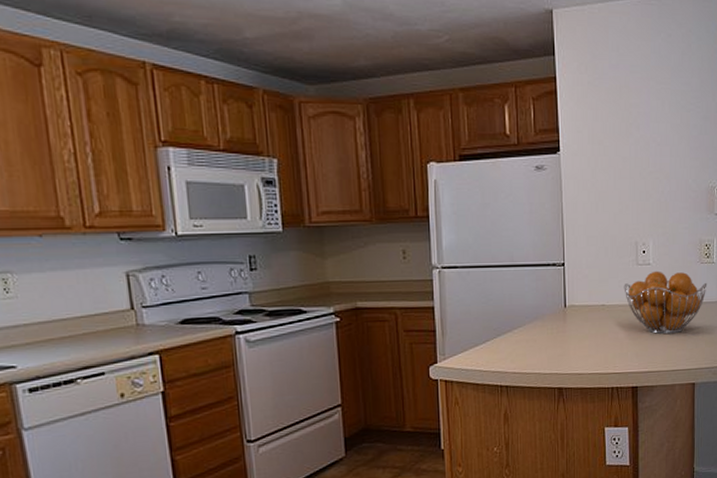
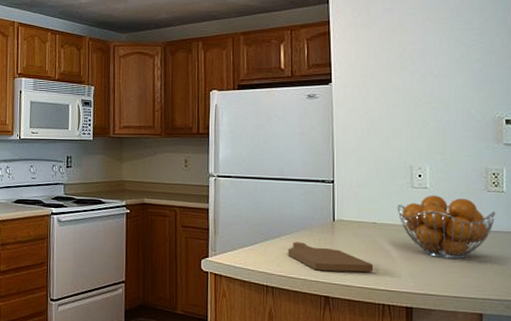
cutting board: none [521,333,603,362] -> present [287,241,374,273]

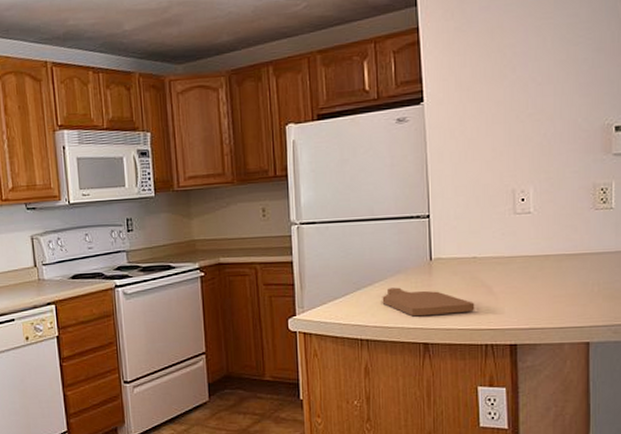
fruit basket: present [397,195,496,259] -> none [499,219,604,288]

